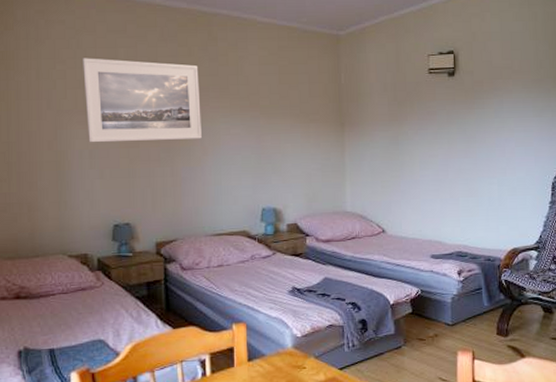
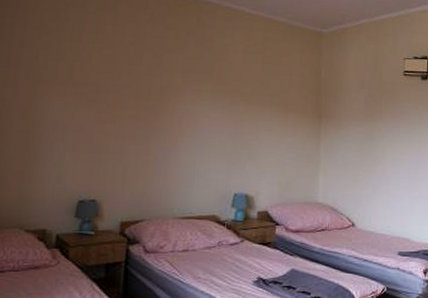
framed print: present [83,58,202,143] -> none [64,31,184,120]

